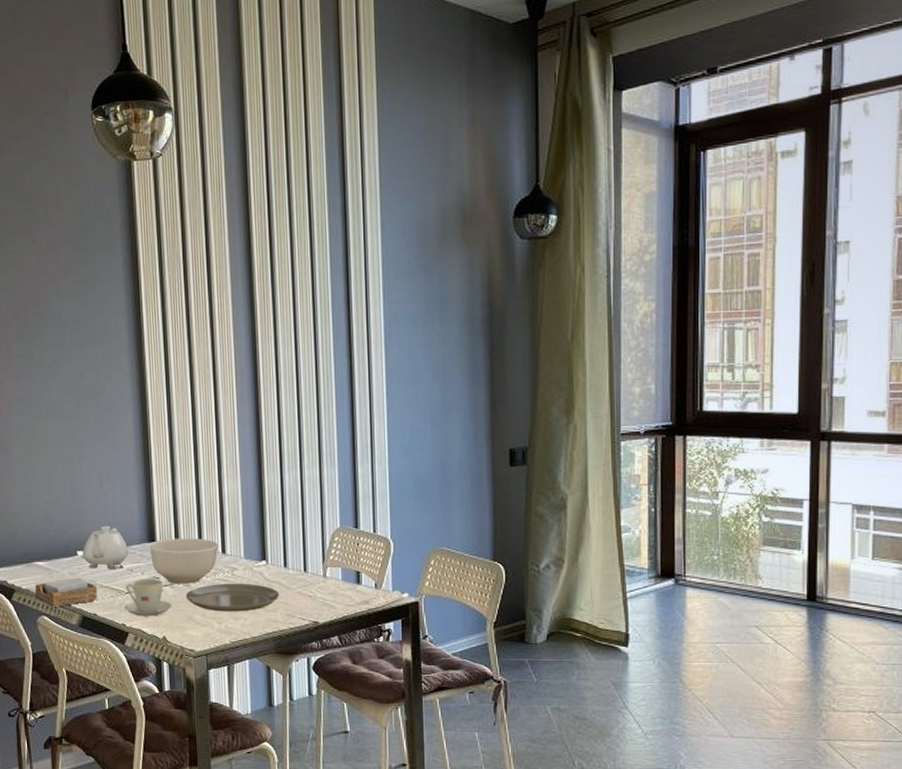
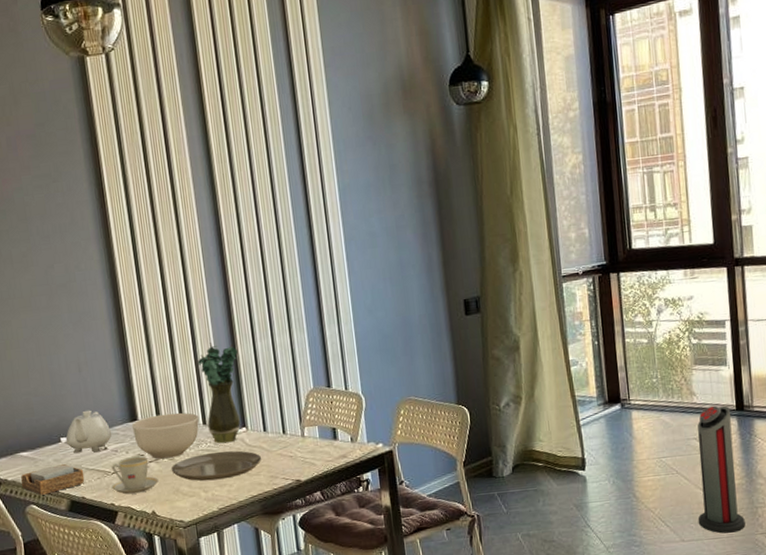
vase: none [222,469,264,575] -> present [198,343,241,444]
air purifier: none [751,592,806,734] -> present [697,405,745,534]

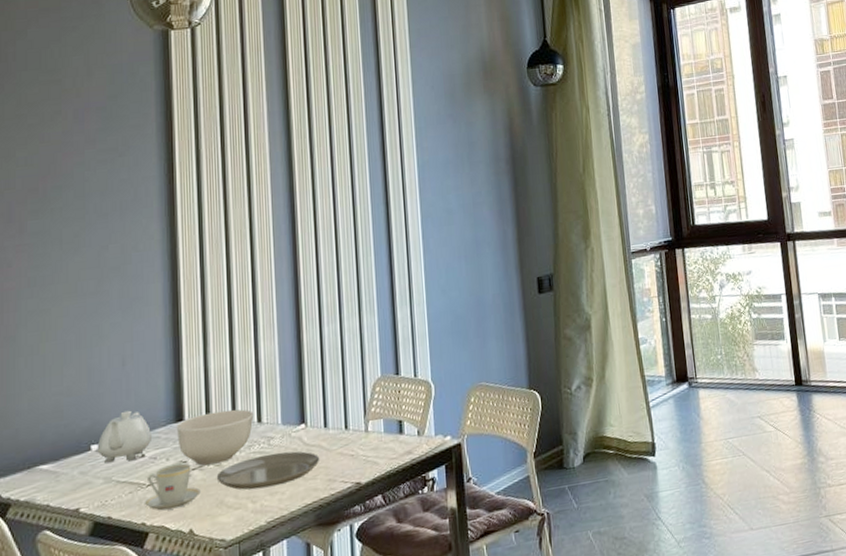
napkin holder: present [20,463,85,495] -> none [35,476,114,518]
vase: present [198,343,241,444] -> none [258,329,302,444]
air purifier: present [697,405,745,534] -> none [761,381,810,519]

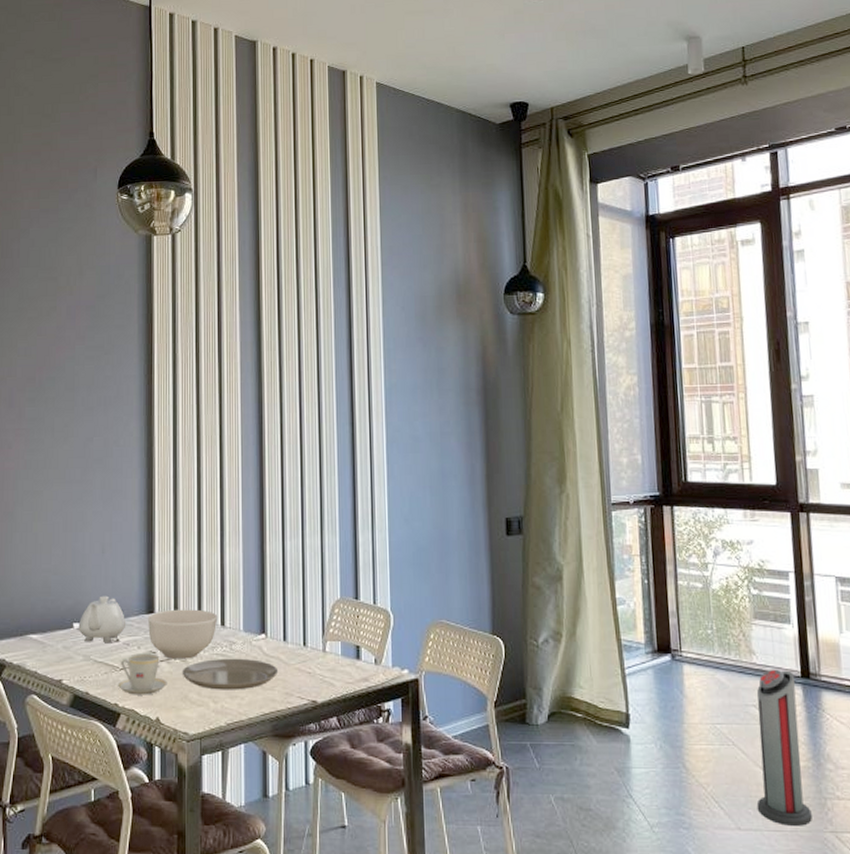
air purifier: none [761,381,810,519] -> present [757,669,812,826]

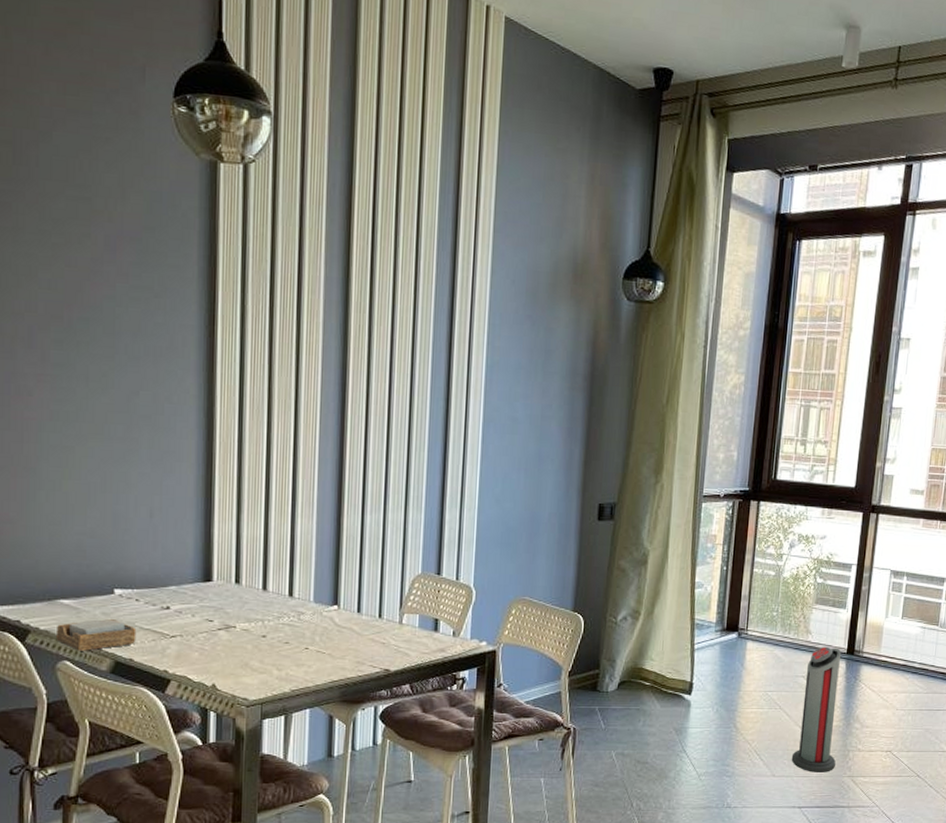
napkin holder: none [25,652,92,685] -> present [55,618,137,651]
teapot: present [78,595,125,643] -> none [120,562,177,611]
teacup: present [117,653,167,695] -> none [167,621,226,663]
bowl: present [148,609,218,659] -> none [204,578,286,628]
plate: present [182,658,279,690] -> none [242,627,351,659]

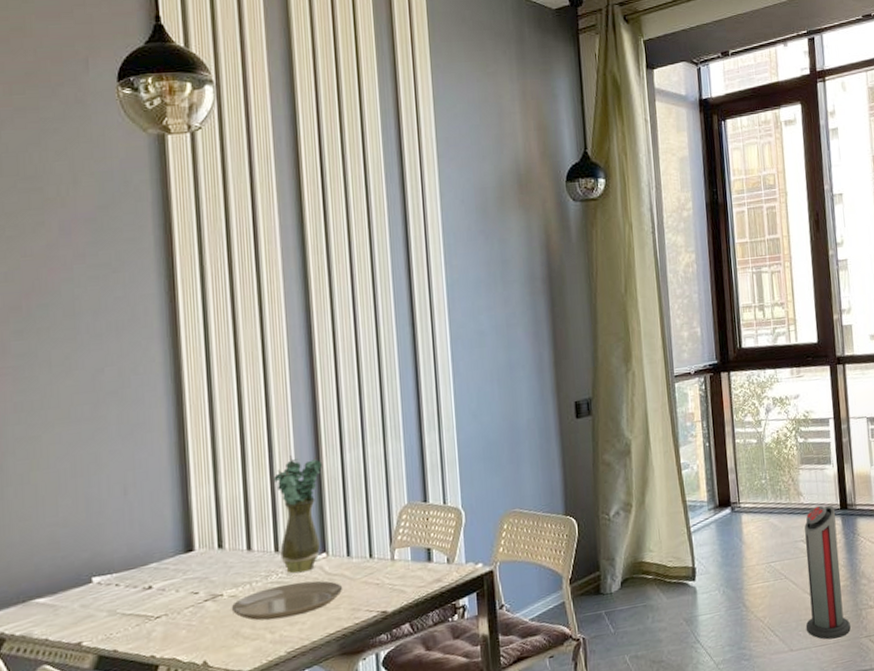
napkin holder: present [55,618,137,651] -> none [32,609,119,652]
plate: none [242,627,351,659] -> present [231,580,343,621]
vase: none [294,508,342,620] -> present [274,455,322,574]

